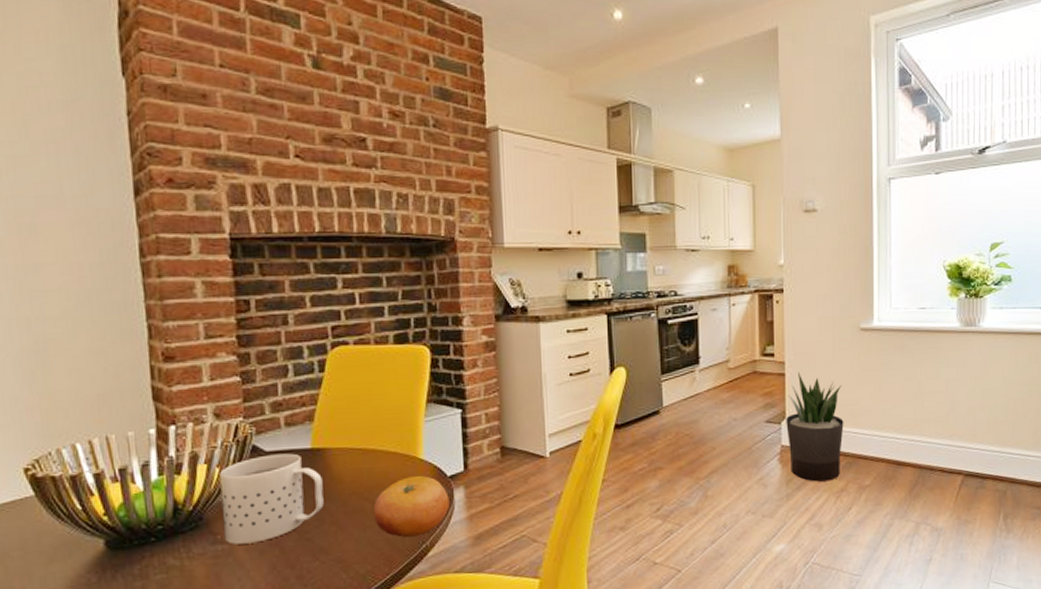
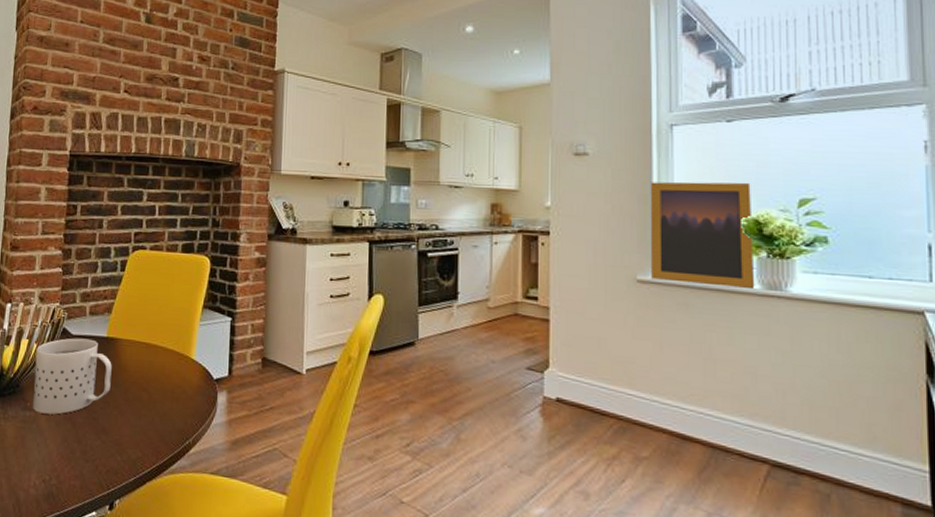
fruit: present [373,475,450,537] -> none [148,374,213,432]
planter: present [786,372,844,482] -> none [549,319,617,445]
picture frame: none [871,230,956,328] -> present [650,181,755,290]

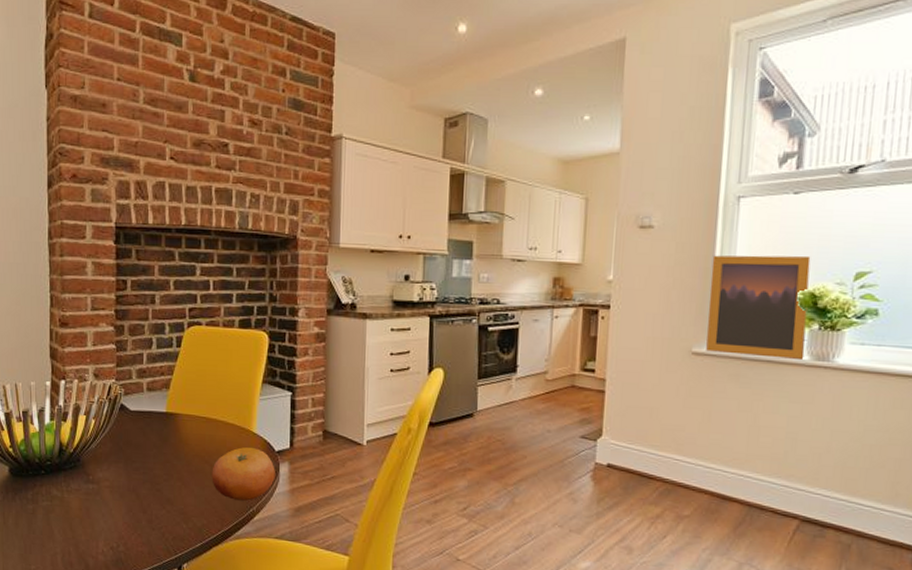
mug: present [32,338,112,415] -> none [94,413,173,487]
fruit: none [148,374,213,432] -> present [211,446,275,501]

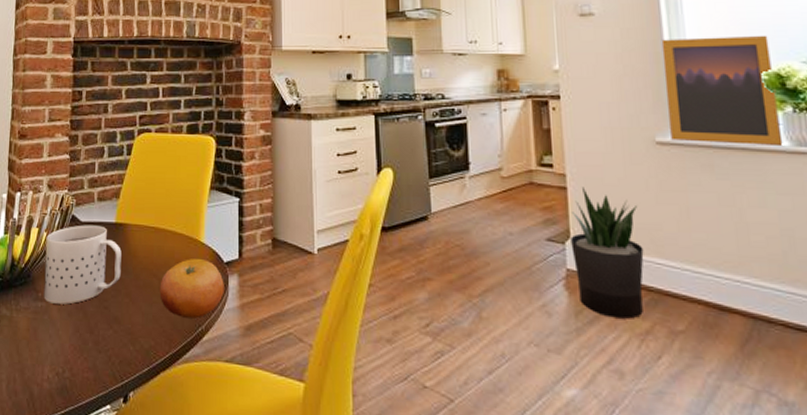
mug: none [94,413,173,487] -> present [43,225,122,305]
planter: none [602,391,666,506] -> present [571,186,644,319]

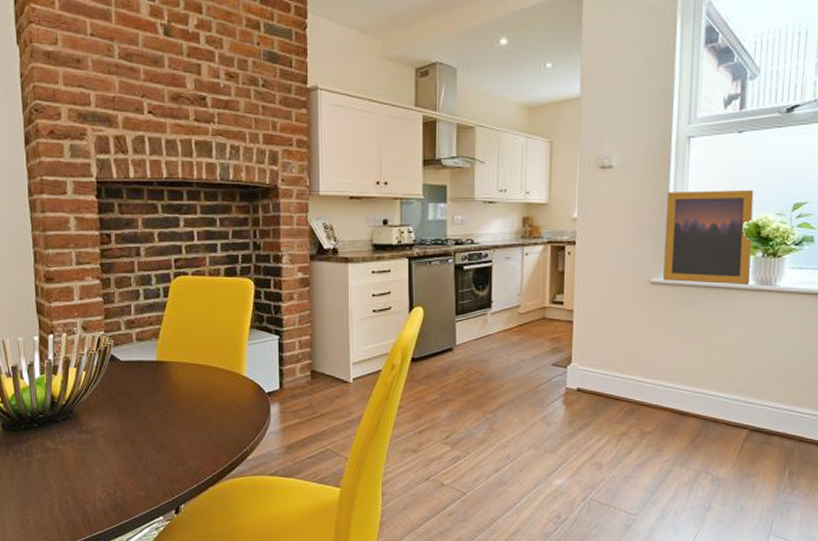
mug: present [43,225,122,305] -> none [85,363,165,435]
fruit: present [159,258,224,319] -> none [204,390,267,442]
planter: present [571,186,644,319] -> none [571,320,629,425]

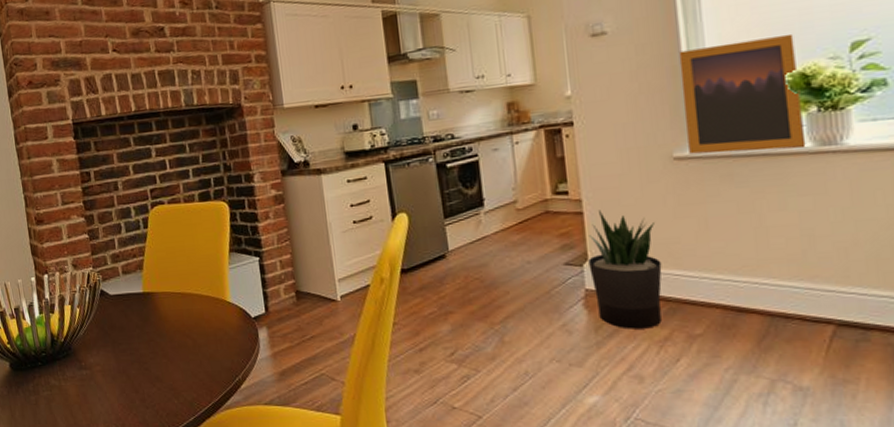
planter: none [571,320,629,425] -> present [588,210,662,329]

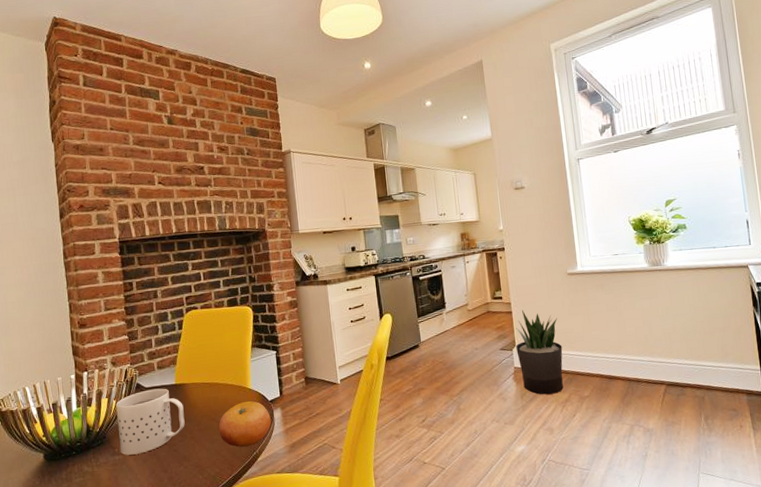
mug: none [79,296,156,370] -> present [116,388,185,455]
fruit: none [194,316,256,371] -> present [218,400,271,447]
picture frame: present [678,33,806,154] -> none [568,193,644,271]

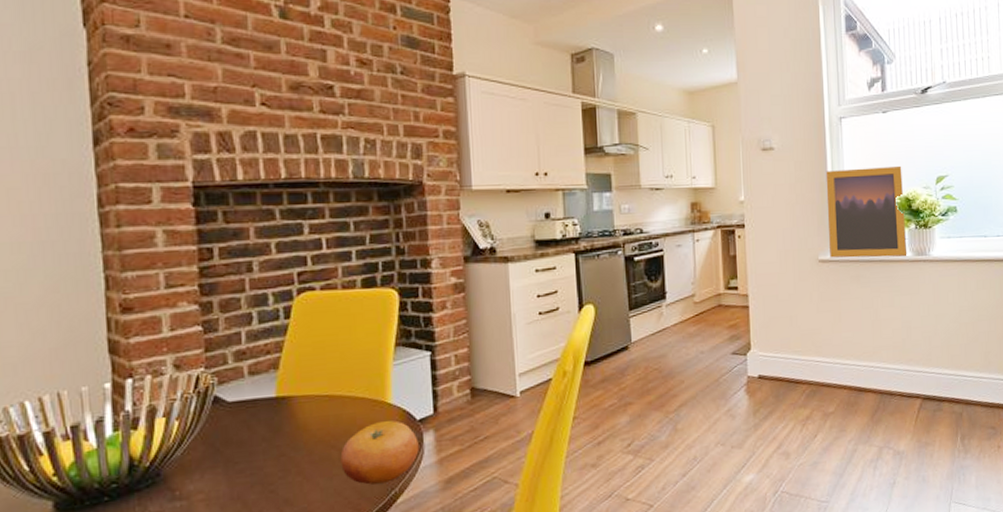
mug: present [116,388,185,455] -> none [178,402,289,500]
planter: present [515,310,563,395] -> none [751,304,807,411]
picture frame: none [568,193,644,271] -> present [825,165,908,259]

